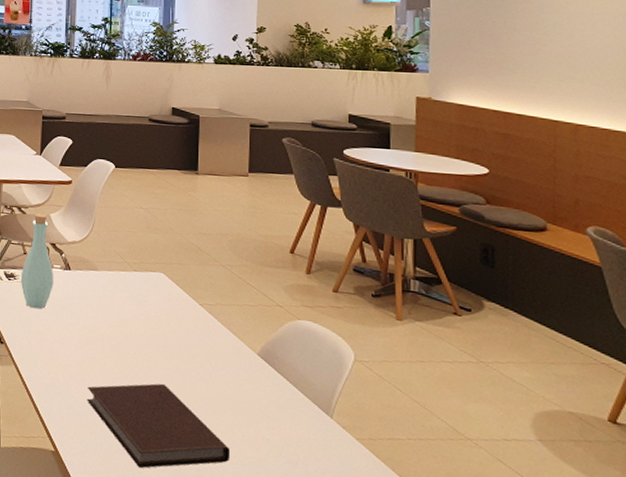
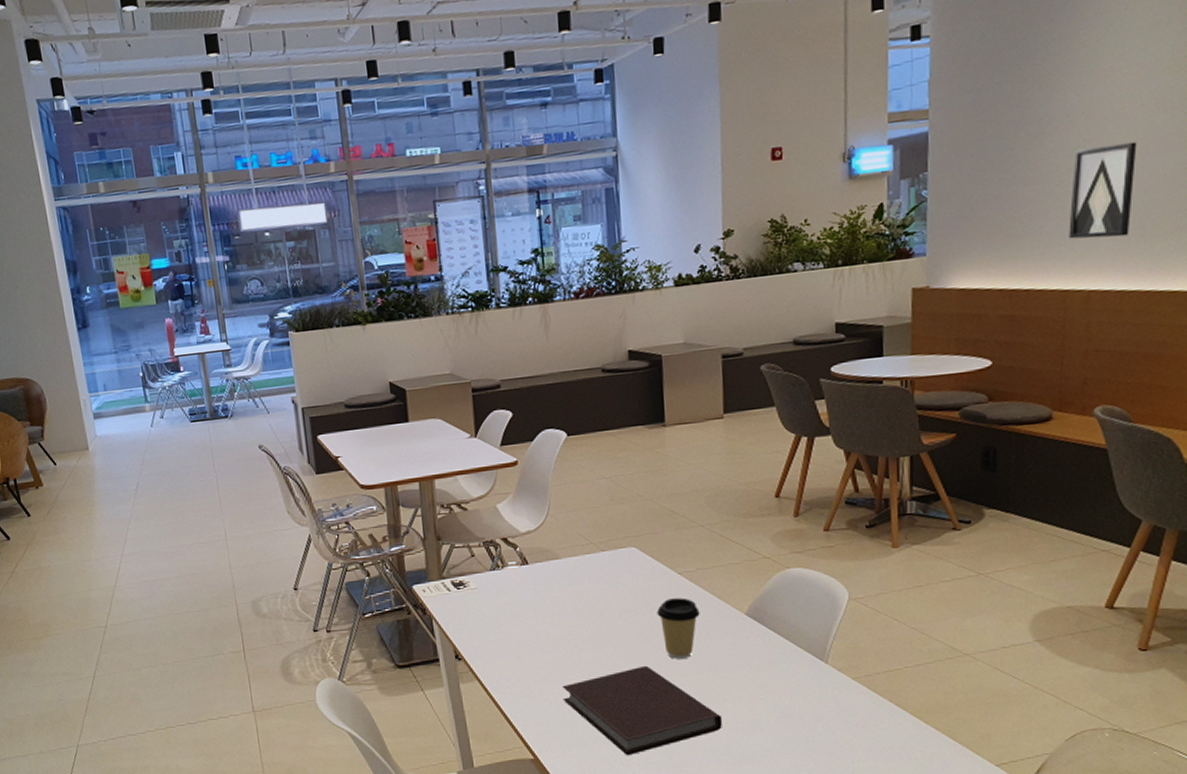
bottle: present [20,213,54,309] -> none [471,506,511,615]
coffee cup: none [178,325,216,386] -> present [657,598,700,660]
wall art: none [555,9,615,84] -> present [1069,141,1137,239]

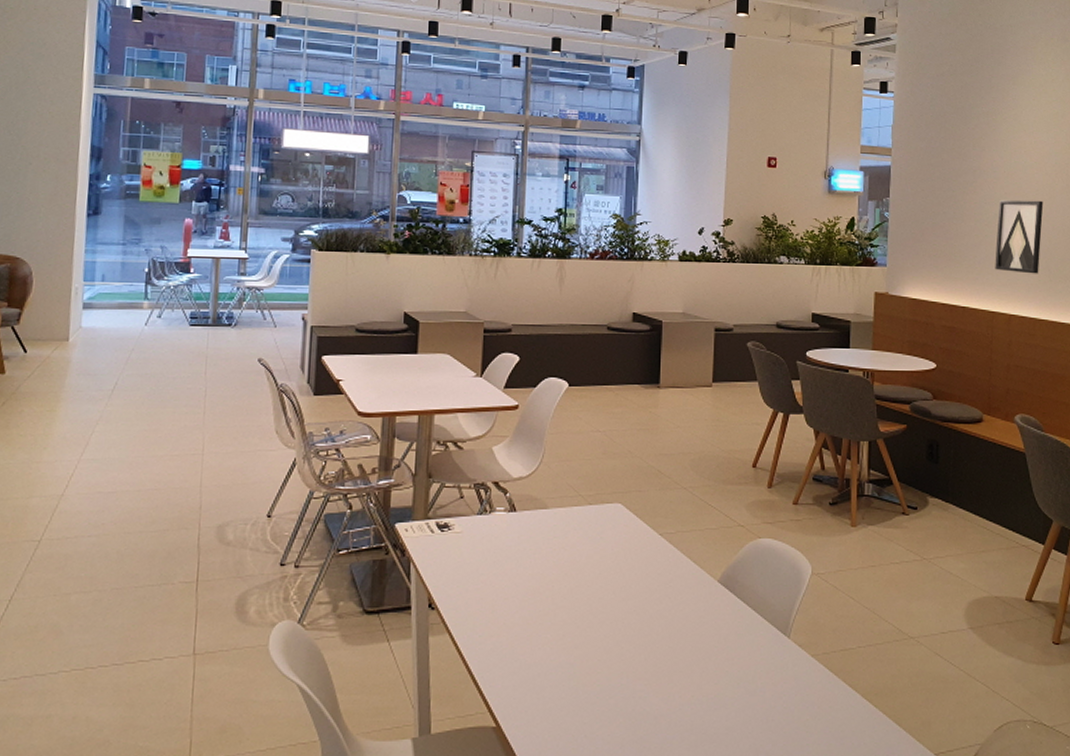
notebook: present [563,665,722,756] -> none [533,628,688,728]
coffee cup: present [657,598,700,660] -> none [636,559,676,625]

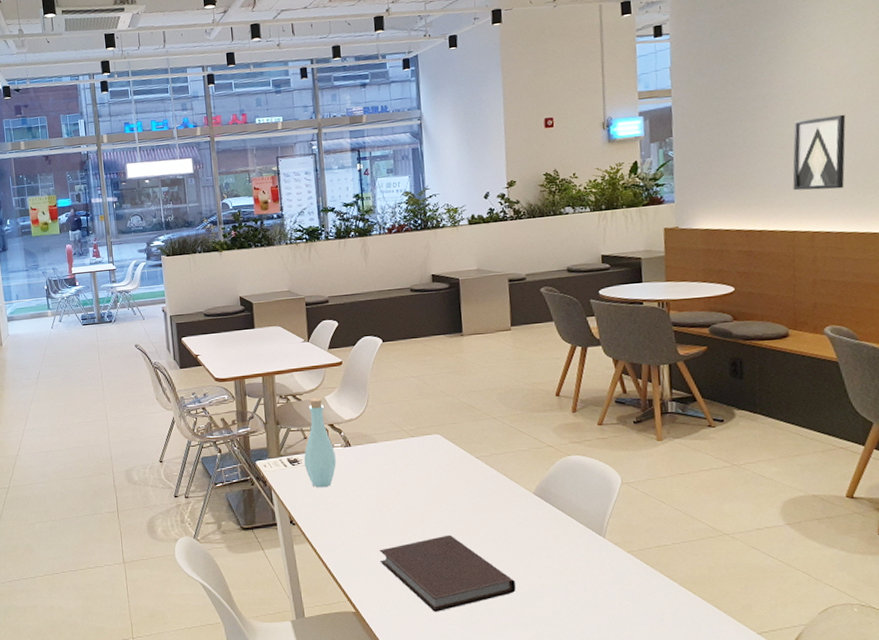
bottle: none [456,447,496,563] -> present [303,397,336,488]
notebook: none [533,628,688,728] -> present [380,534,516,613]

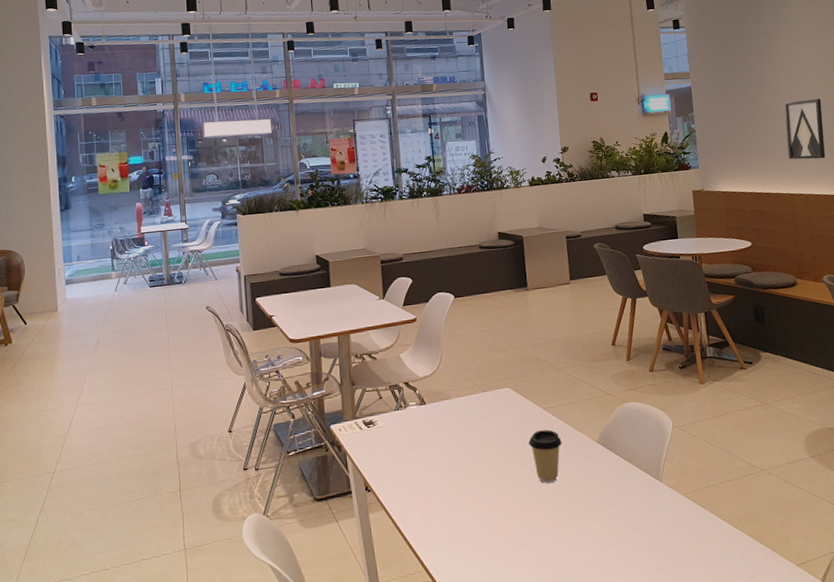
bottle: present [303,397,336,488] -> none [379,355,412,450]
notebook: present [380,534,516,613] -> none [455,490,585,574]
coffee cup: none [458,478,495,531] -> present [528,429,562,484]

